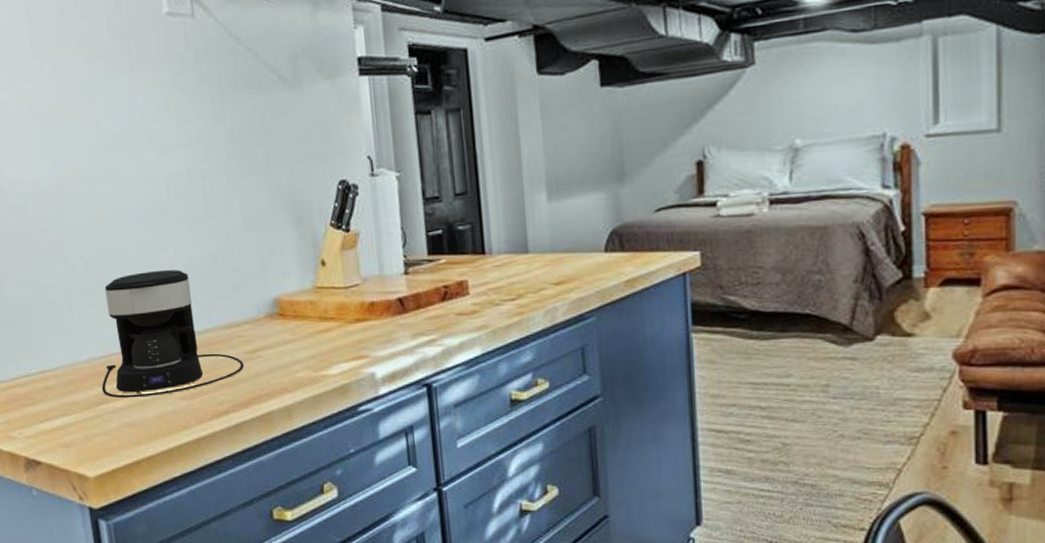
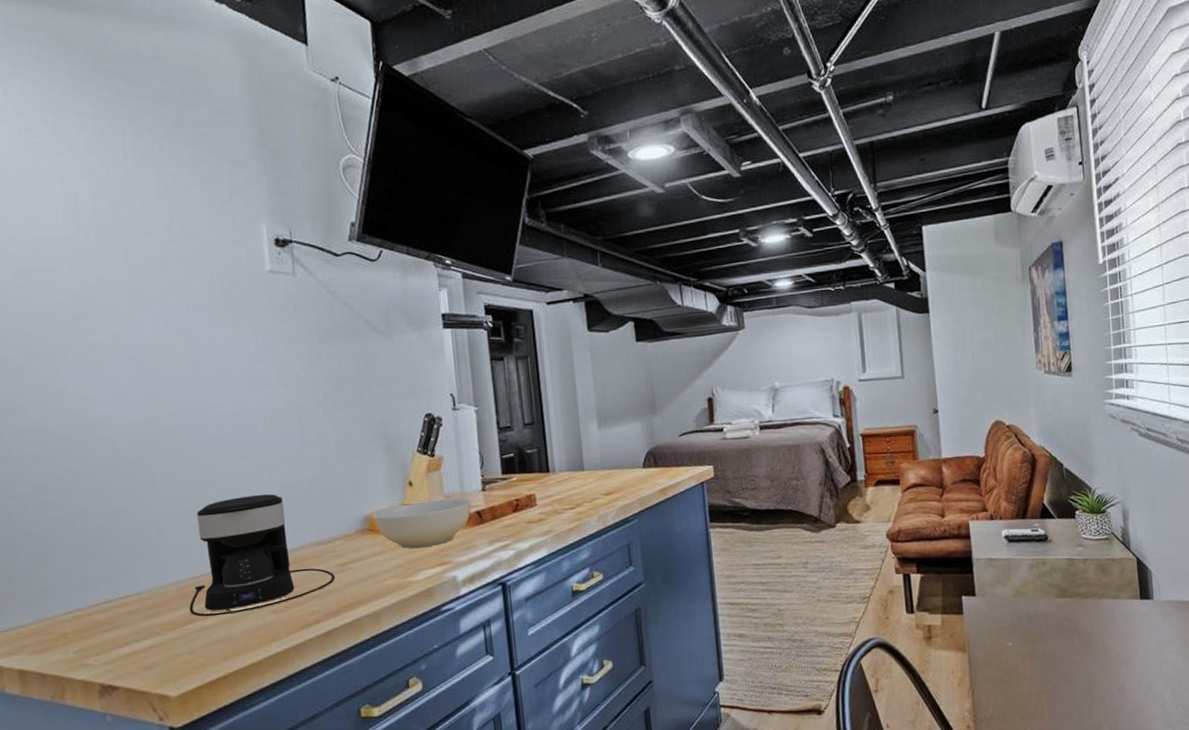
bowl: none [282,281,393,338] -> present [372,498,472,549]

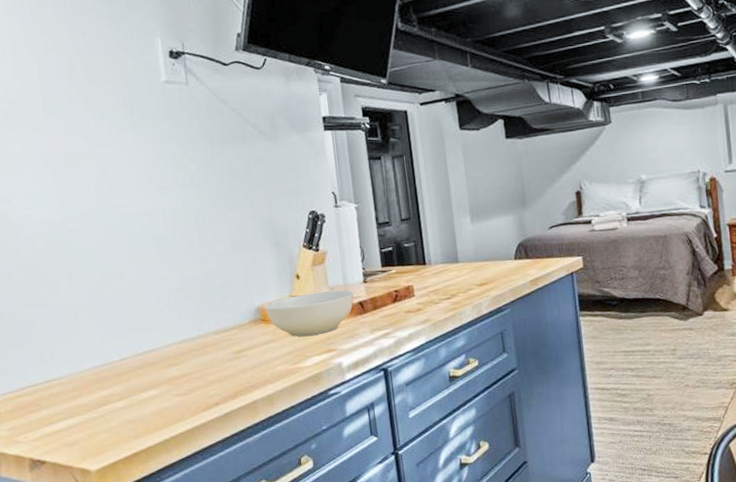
coffee maker: present [189,494,335,617] -> none [104,287,232,400]

